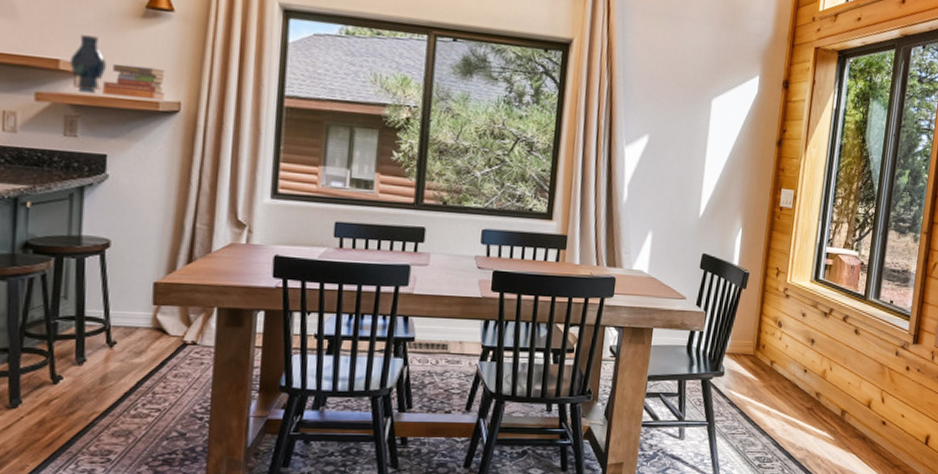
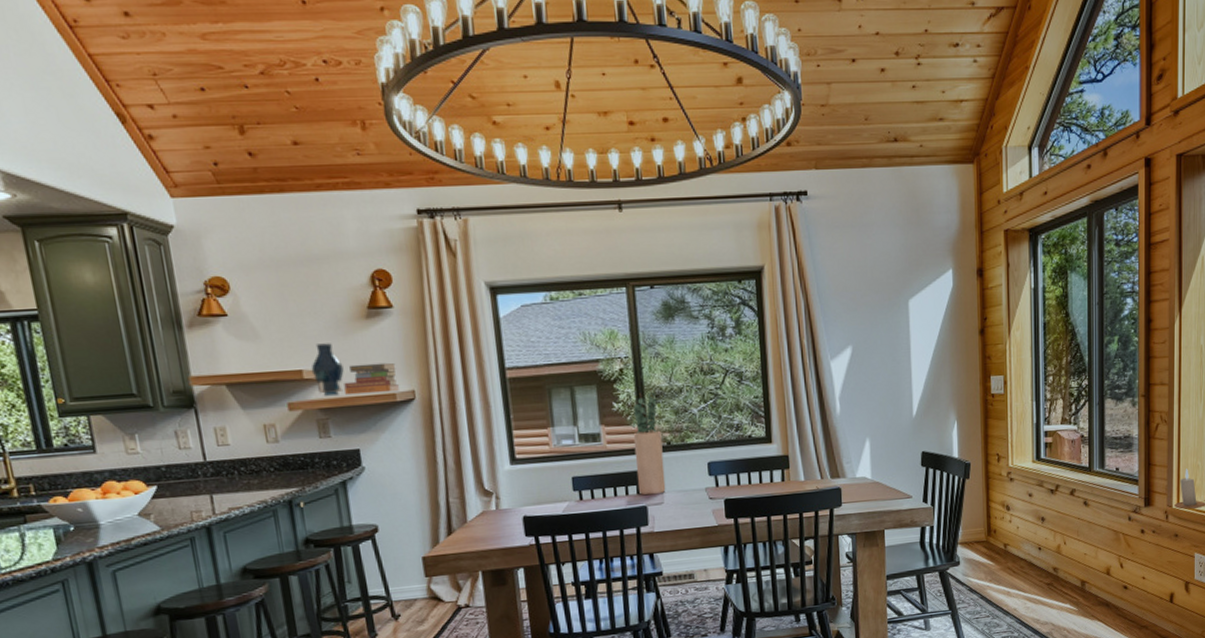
vase: none [403,141,440,255] -> present [633,387,666,496]

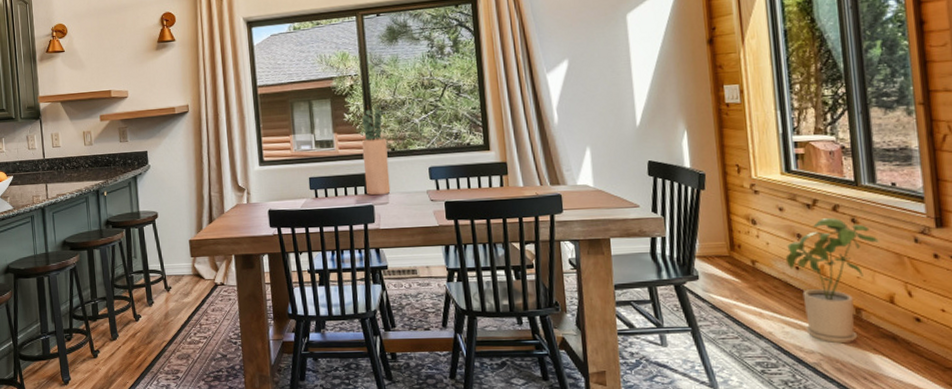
vase: present [310,343,344,397] -> none [117,69,139,111]
books: present [344,362,399,396] -> none [138,83,177,109]
house plant: none [1031,501,1103,614] -> present [785,217,879,344]

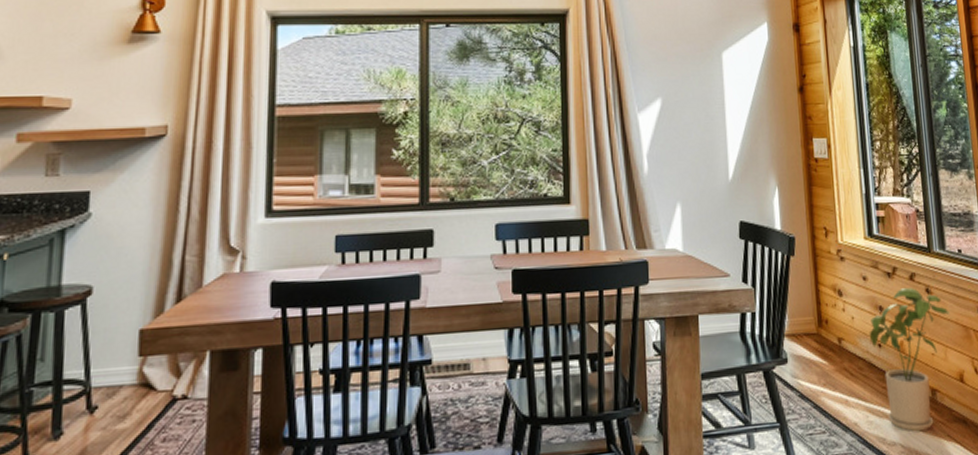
vase: present [361,100,391,196] -> none [412,133,445,262]

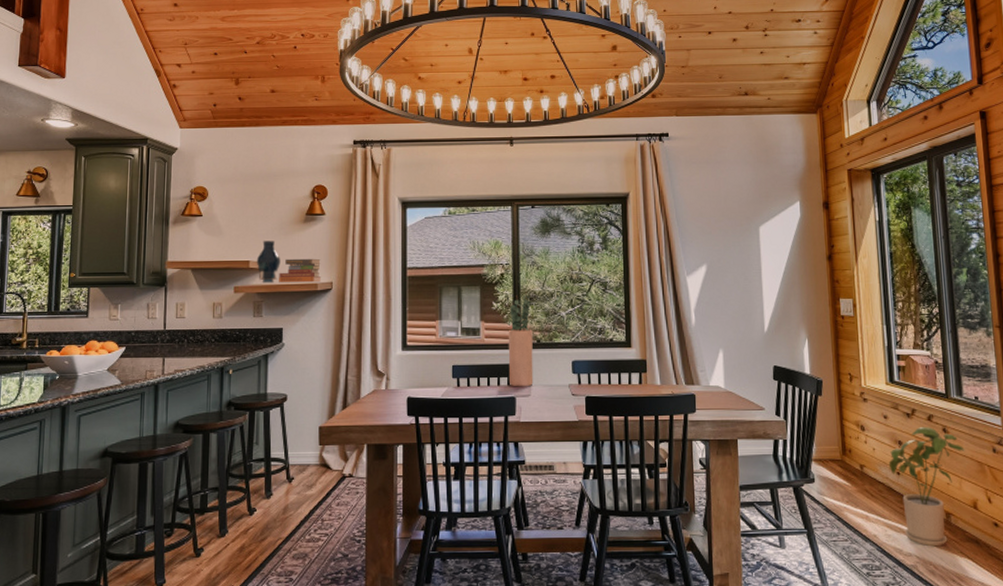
vase: none [53,68,91,129] -> present [256,241,281,284]
books: none [87,92,151,128] -> present [279,258,321,283]
vase: none [412,133,445,262] -> present [508,290,533,387]

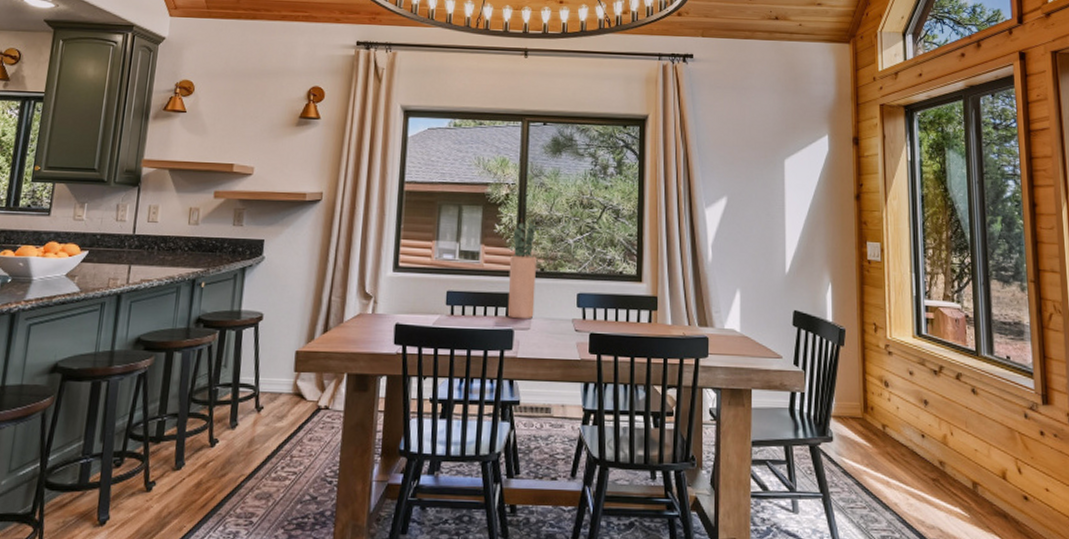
vase: present [256,241,281,284] -> none [240,143,268,190]
books: present [279,258,321,283] -> none [264,164,312,192]
house plant: present [888,426,965,547] -> none [913,385,995,520]

